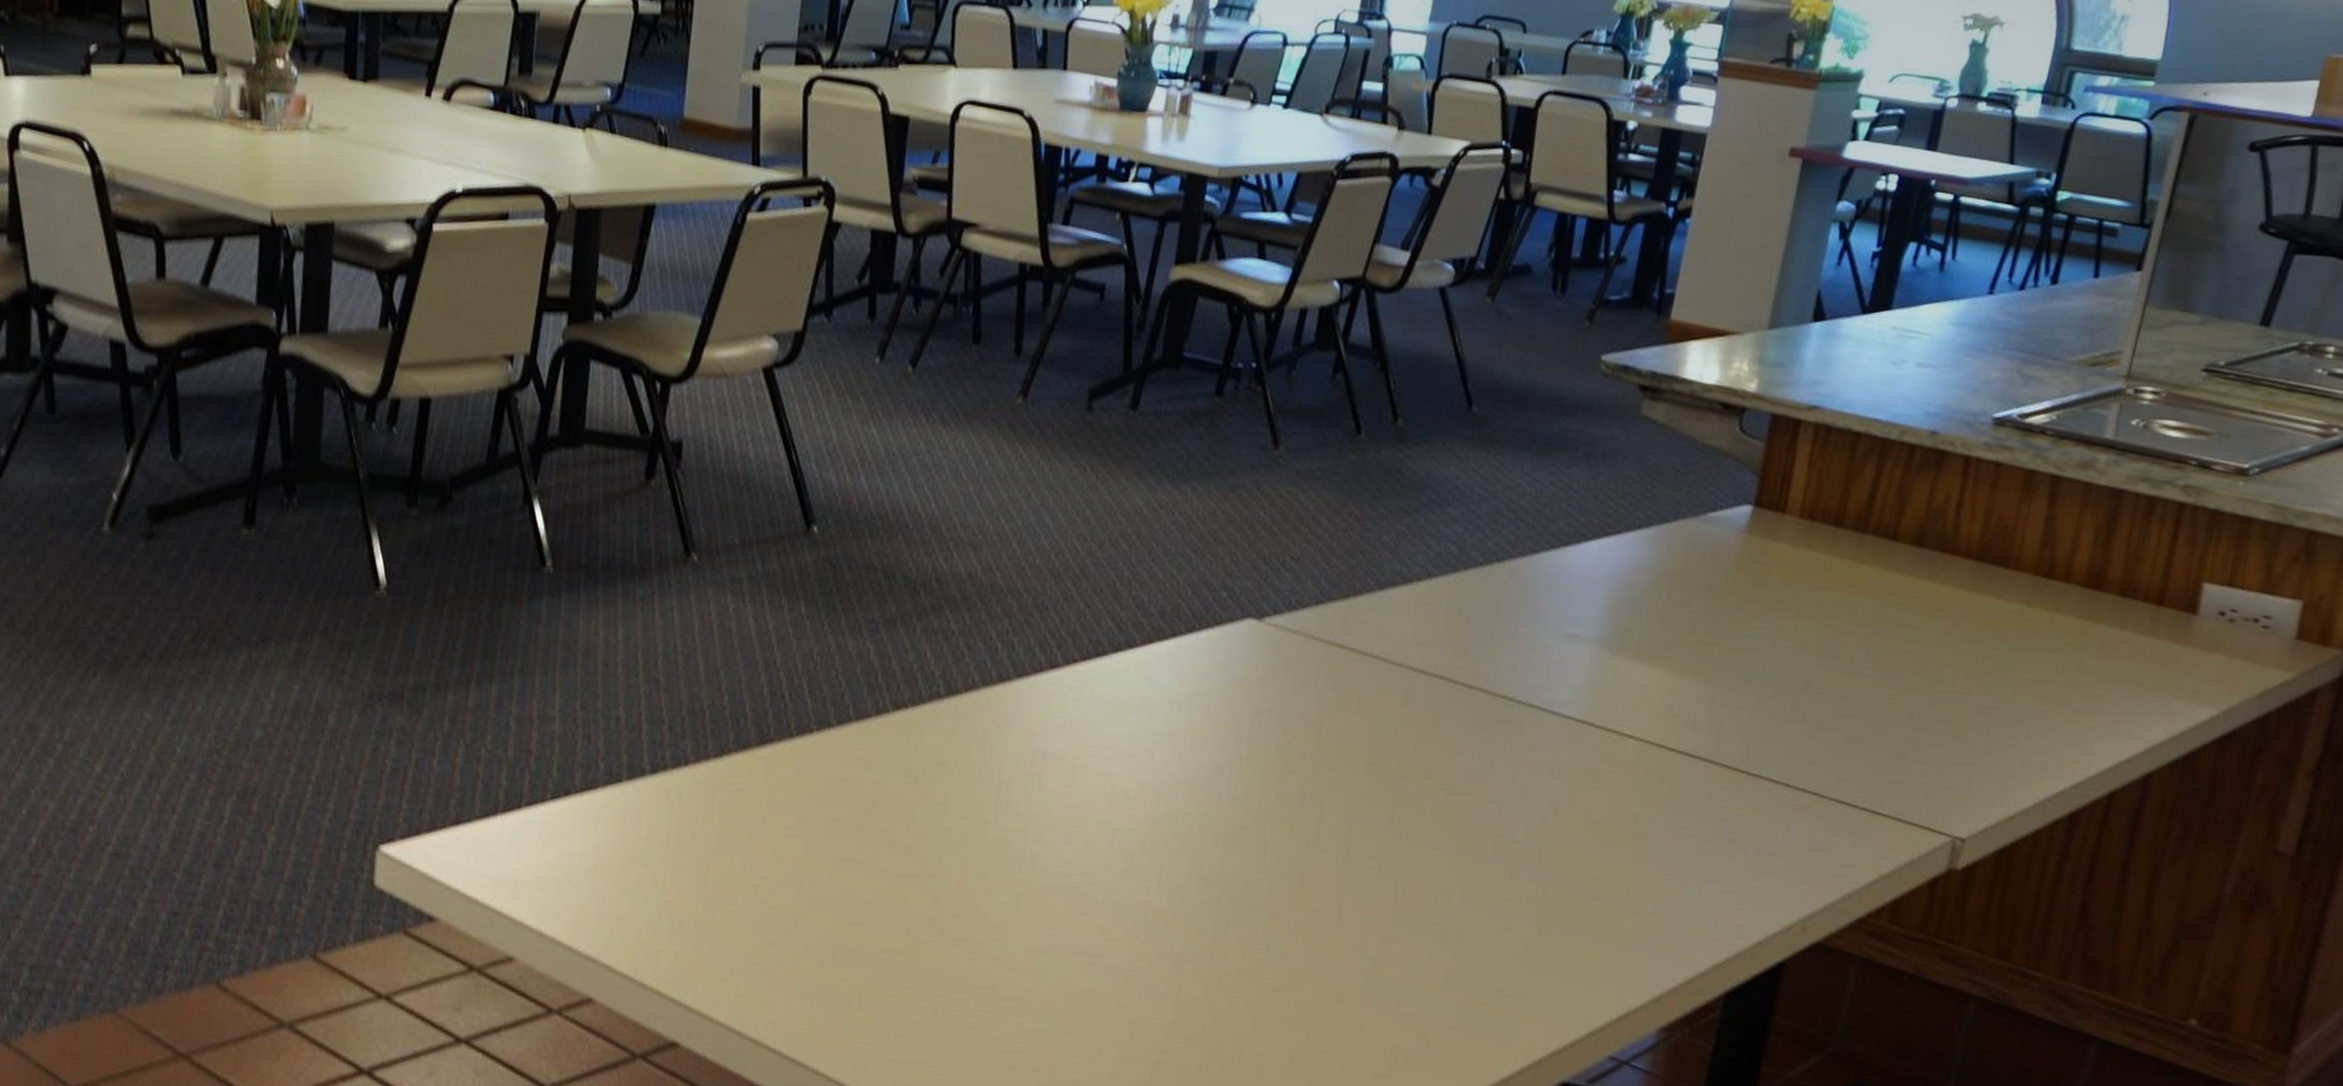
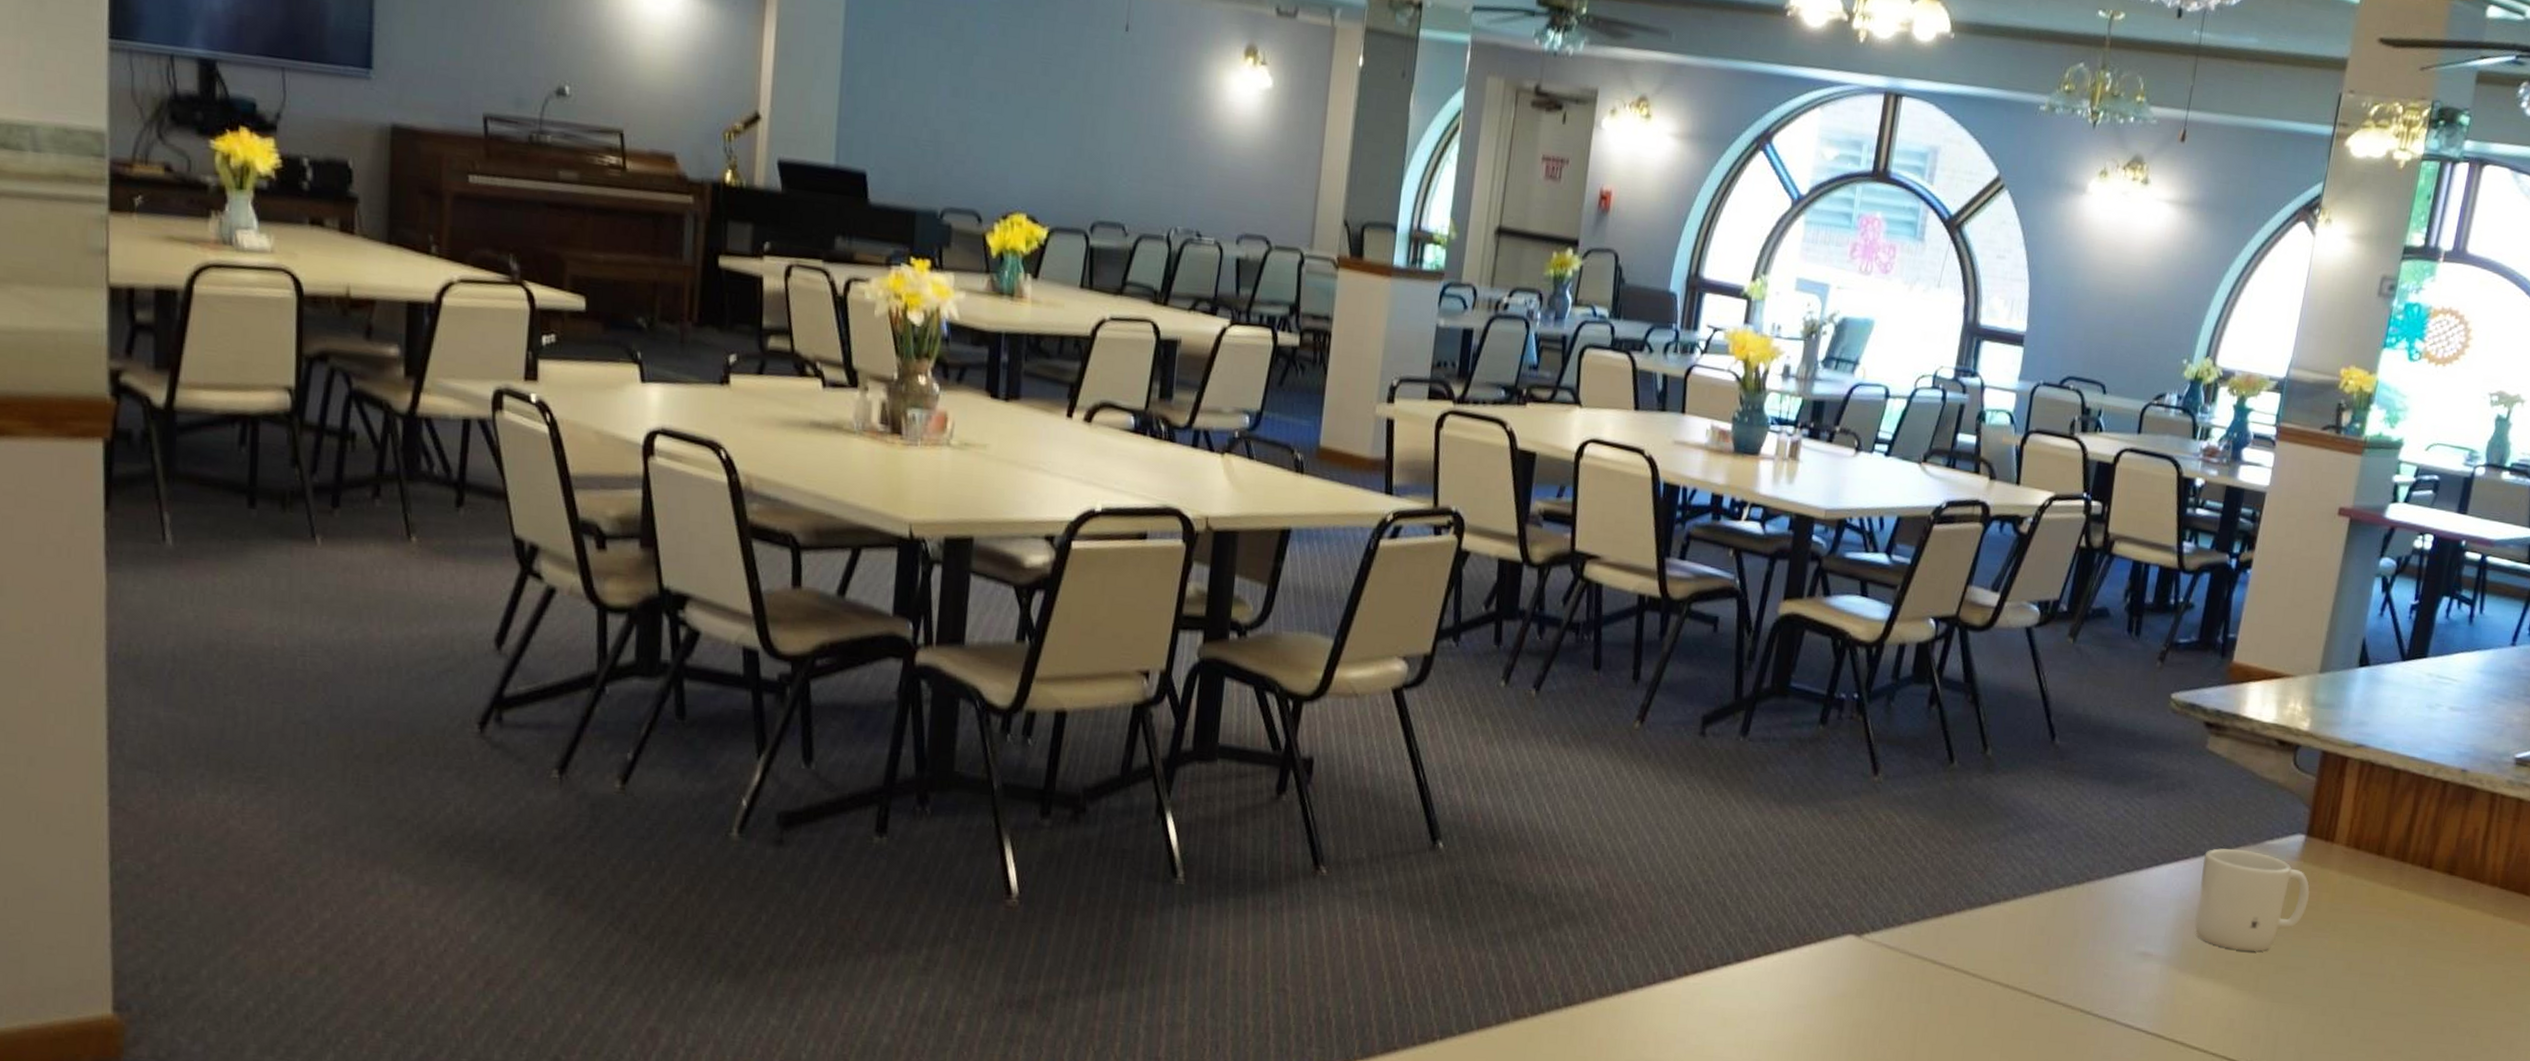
mug: none [1629,521,1759,632] -> present [2195,848,2311,952]

